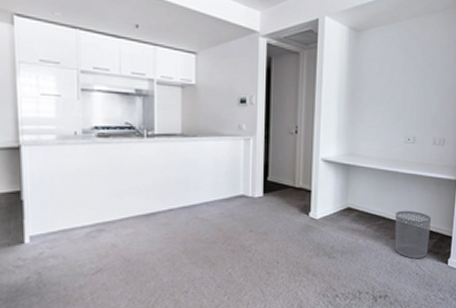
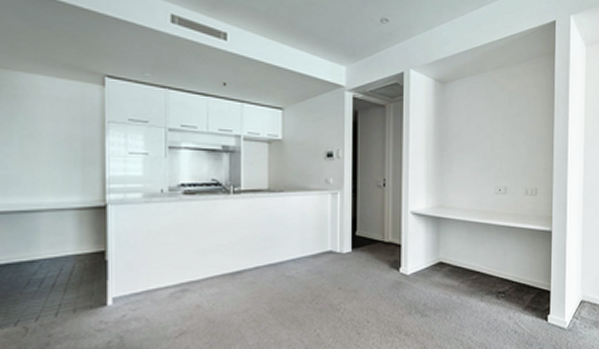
waste bin: present [394,210,431,259] -> none [490,263,527,316]

